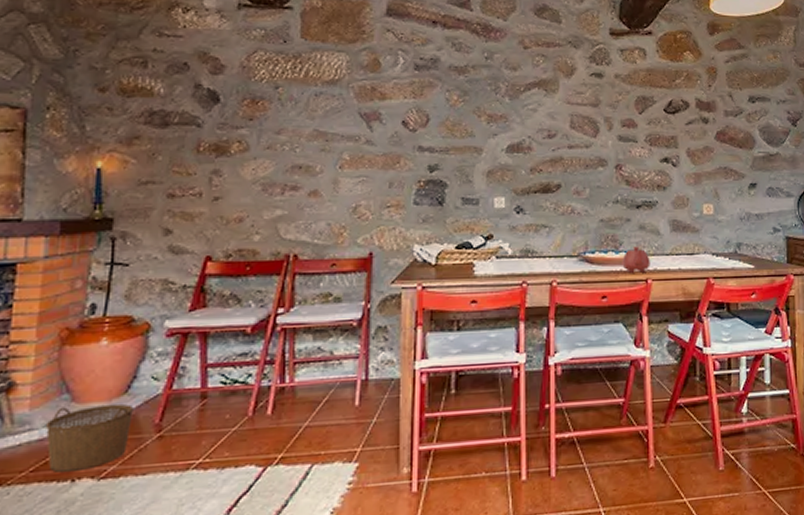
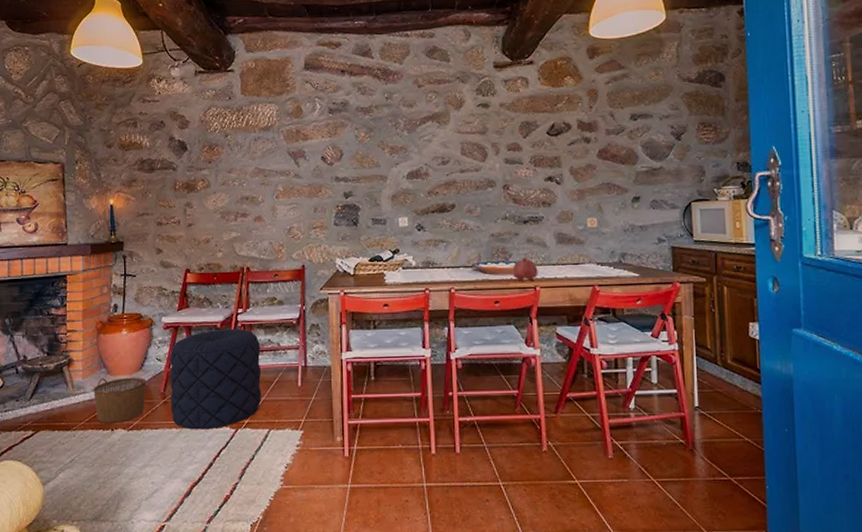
pouf: none [168,333,307,472] -> present [169,328,262,430]

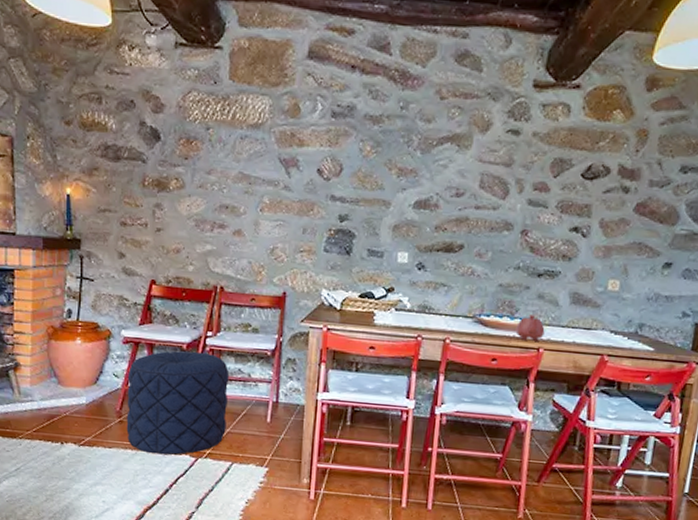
basket: present [93,377,146,423] -> none [42,387,101,437]

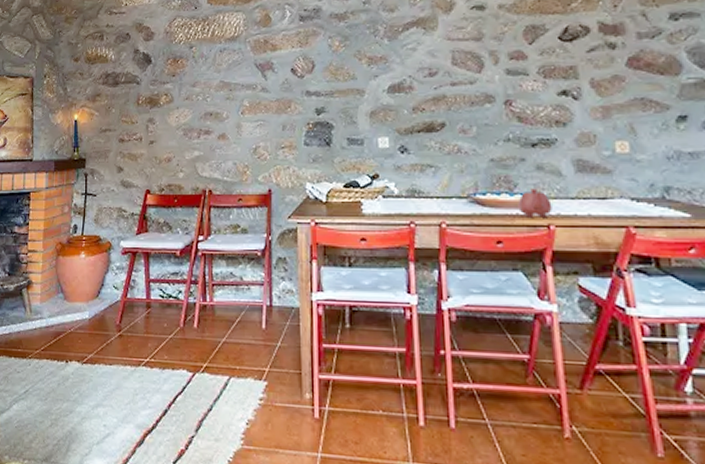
pouf: present [126,350,230,455] -> none [126,257,222,370]

